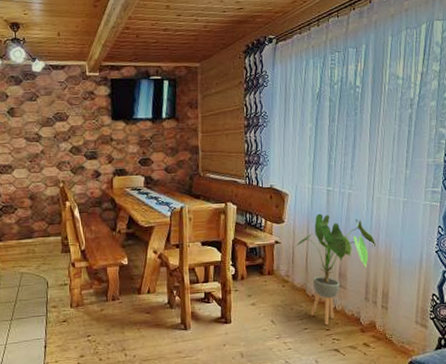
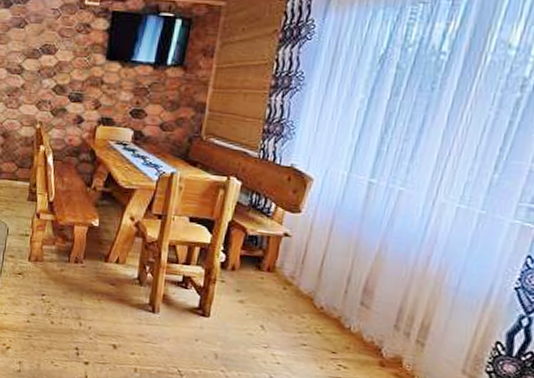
house plant: present [294,213,375,326] -> none [308,209,425,348]

